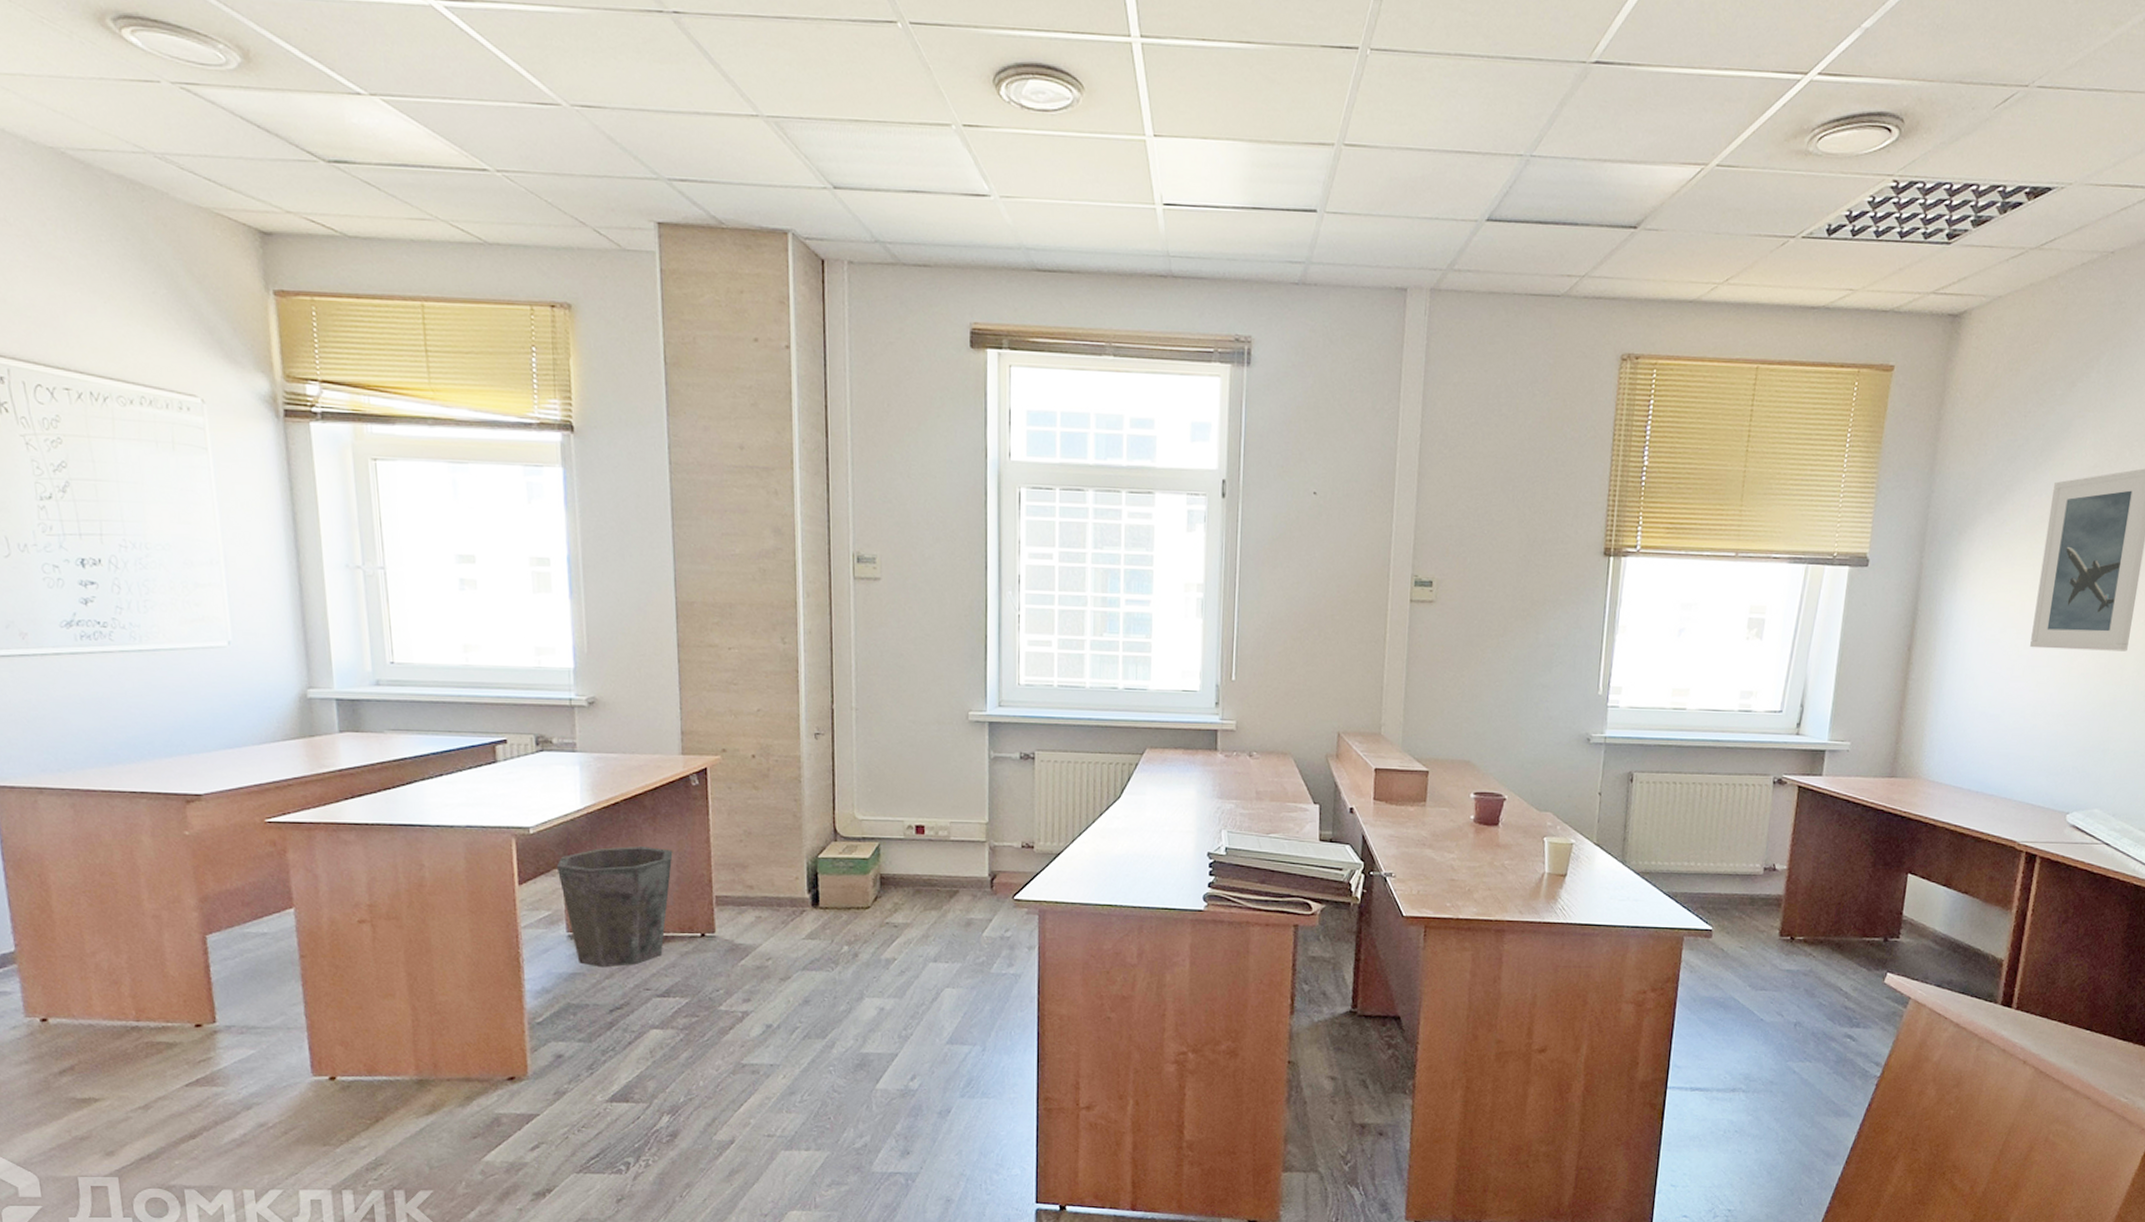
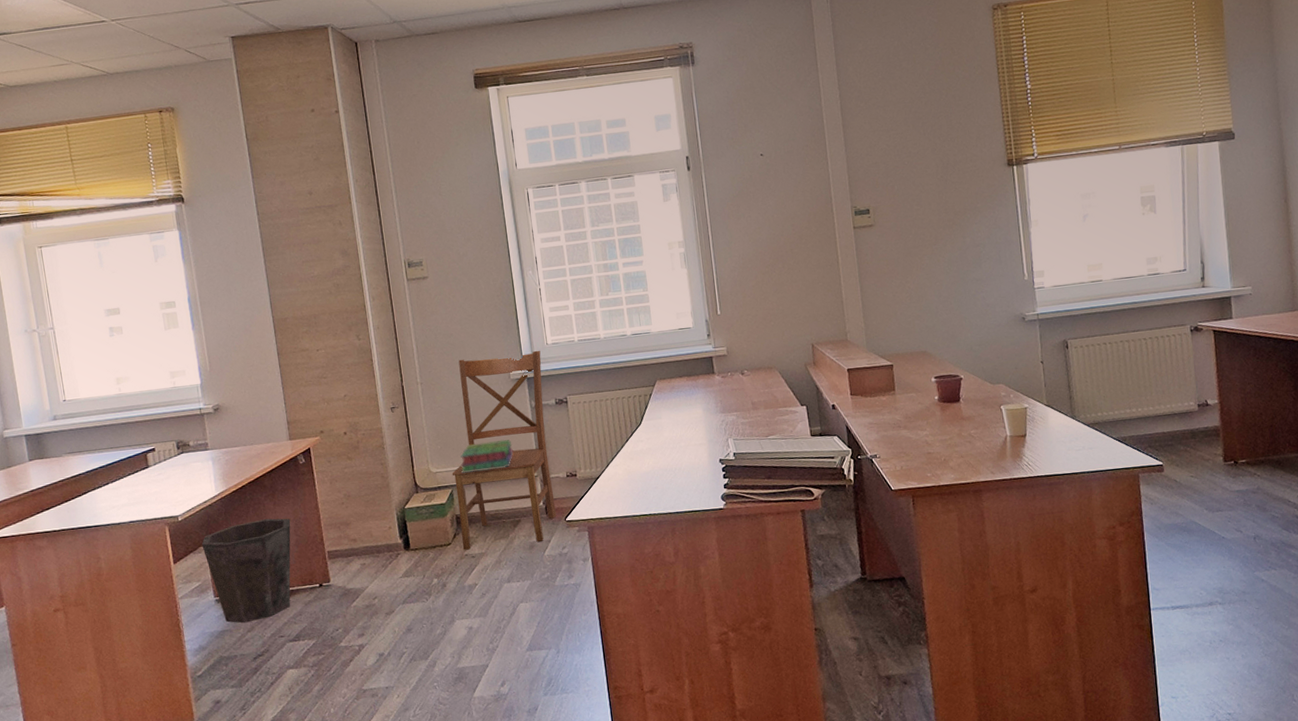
chair: none [881,687,1010,919] -> present [452,350,557,550]
stack of books: none [894,792,960,826] -> present [461,439,514,473]

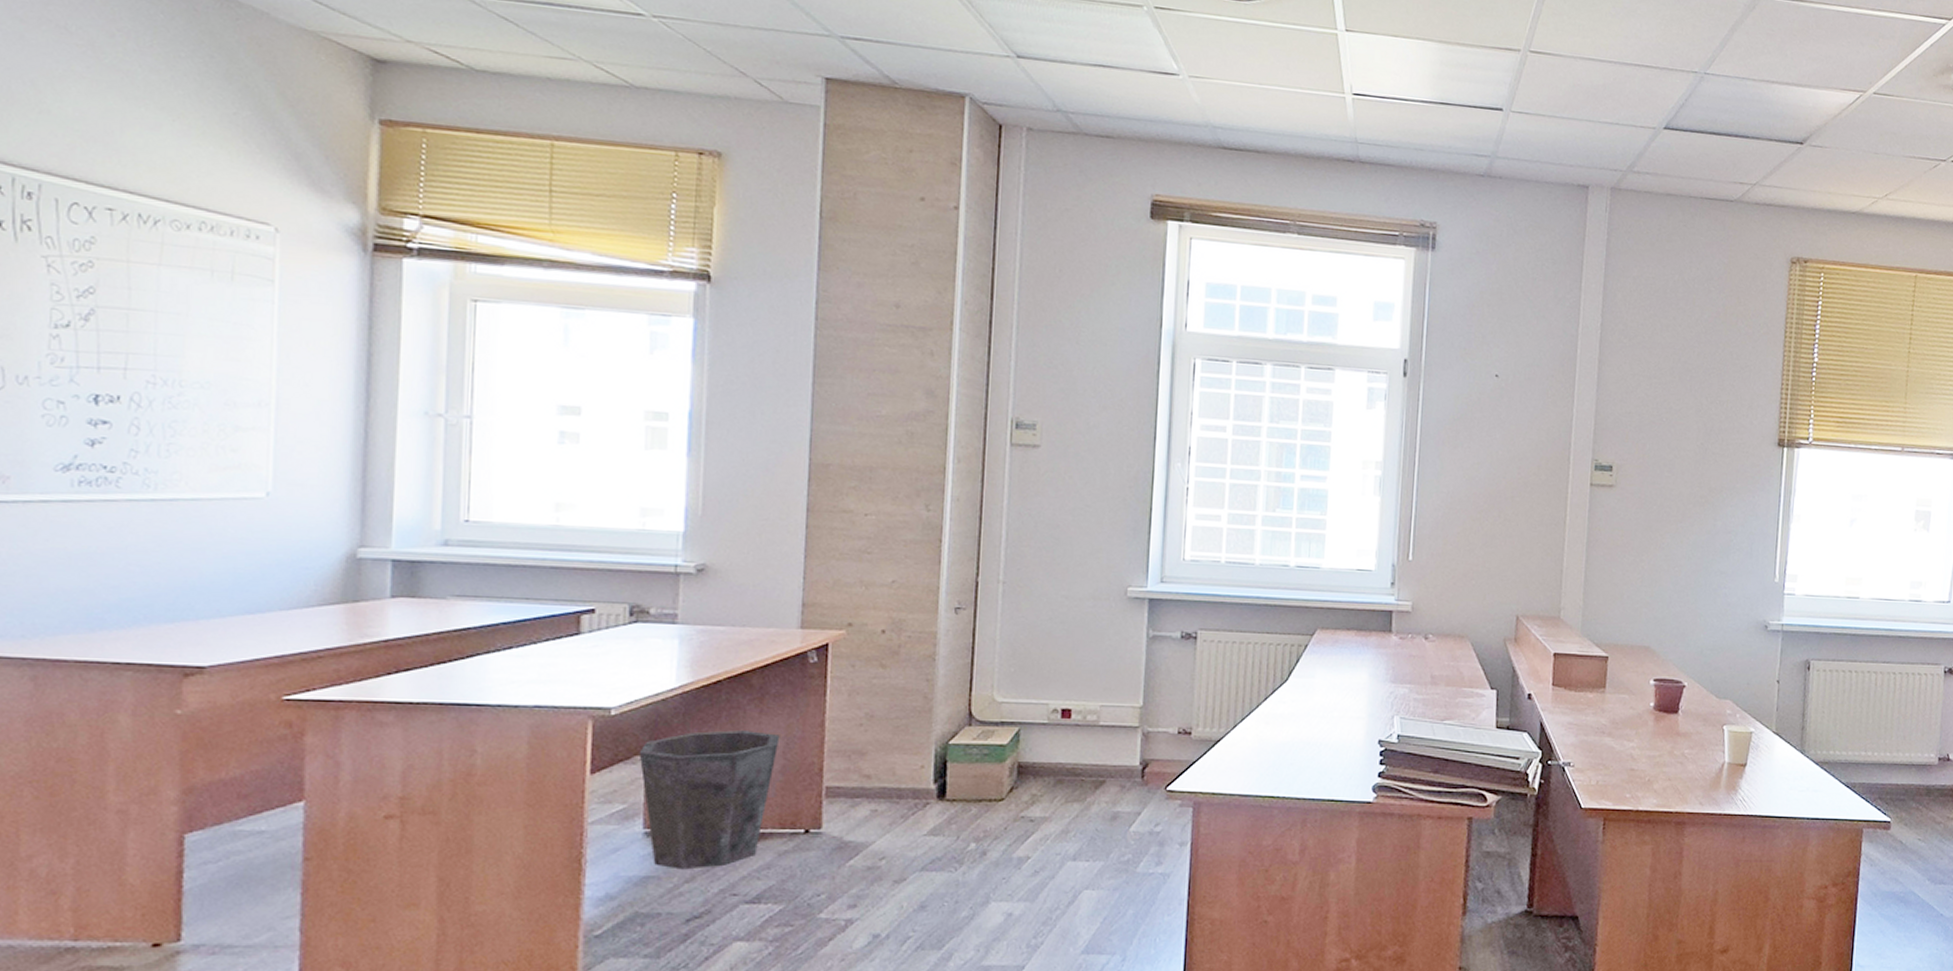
chair: present [452,350,557,550] -> none [1019,560,1173,812]
stack of books: present [461,439,514,473] -> none [1037,672,1113,710]

